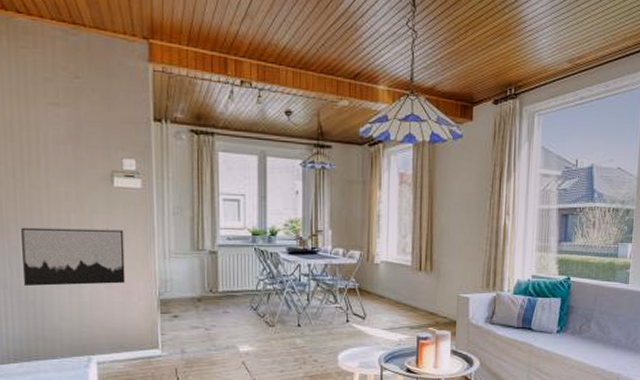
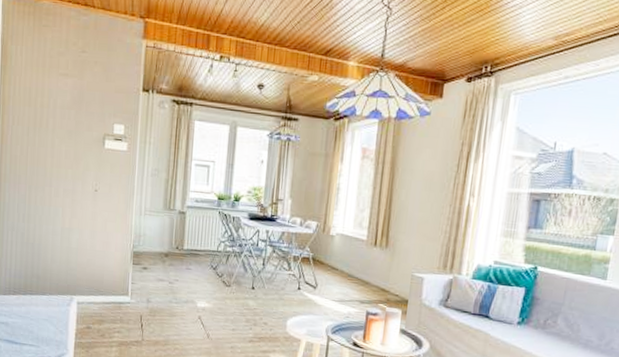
wall art: present [21,227,126,286] -> none [27,179,109,235]

